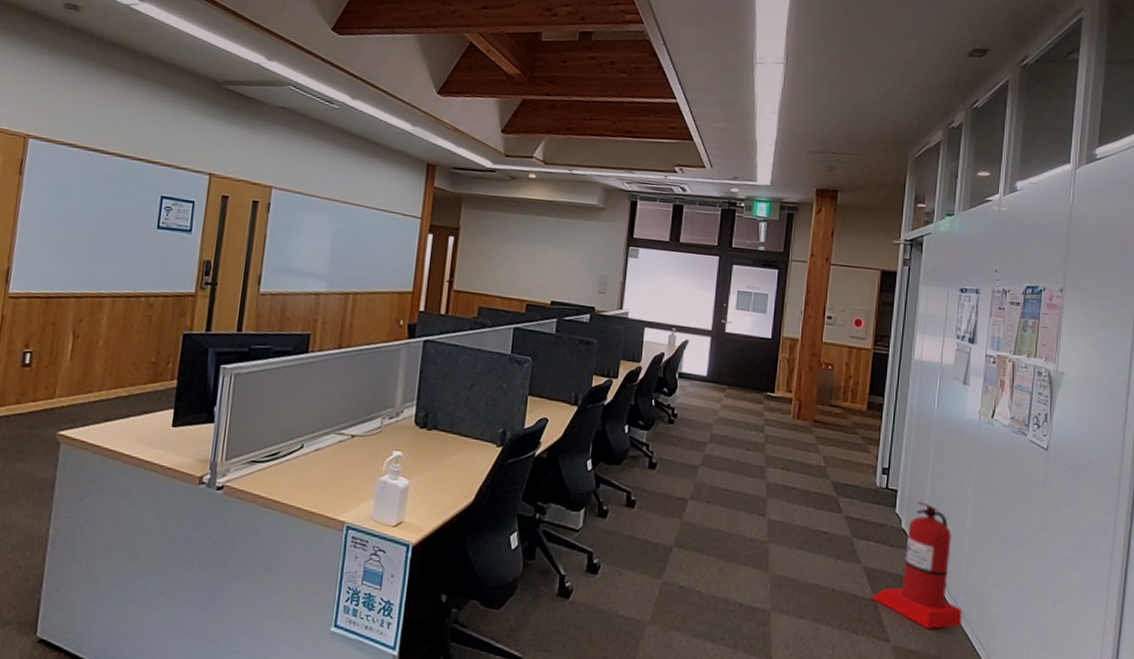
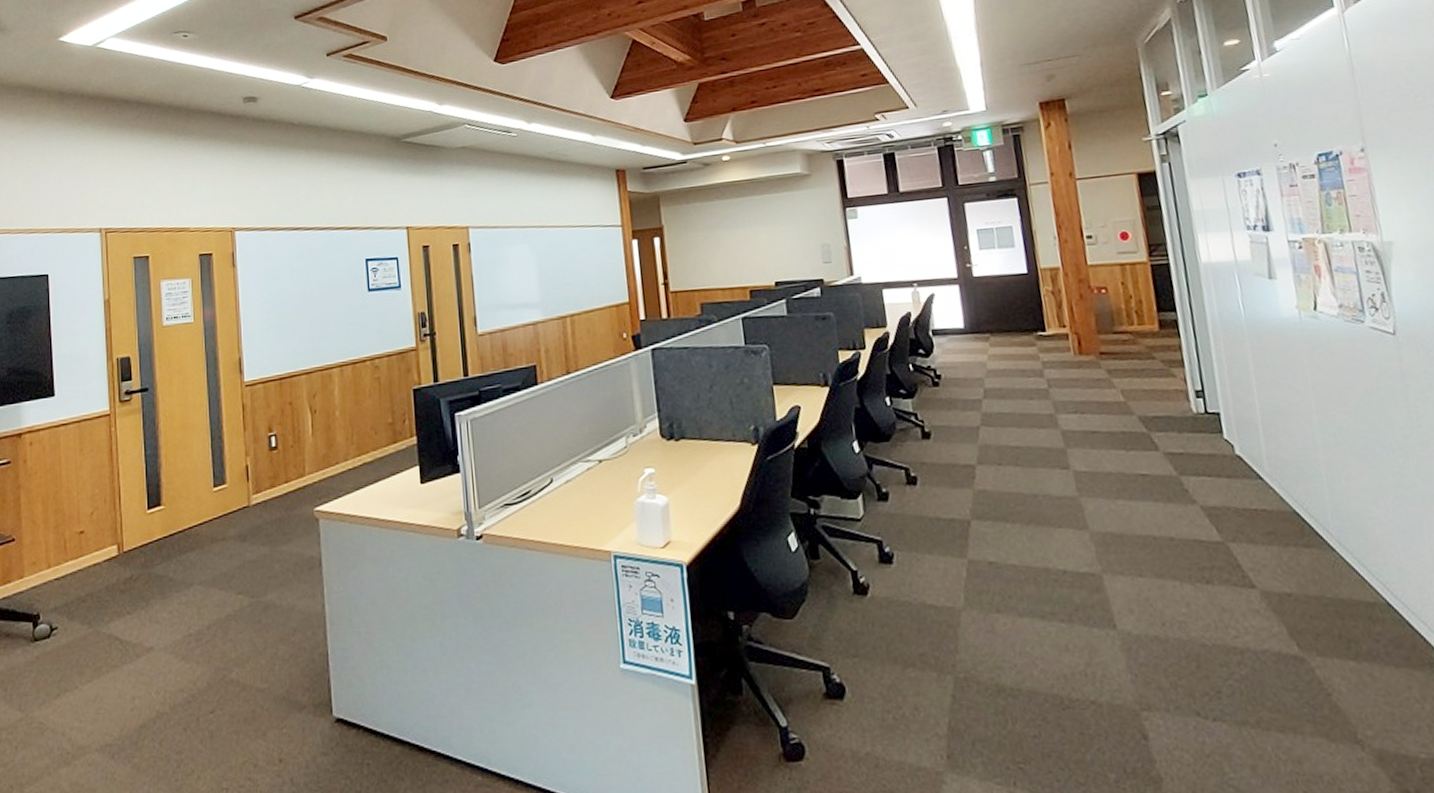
fire extinguisher: present [870,501,963,629] -> none [1218,421,1342,565]

